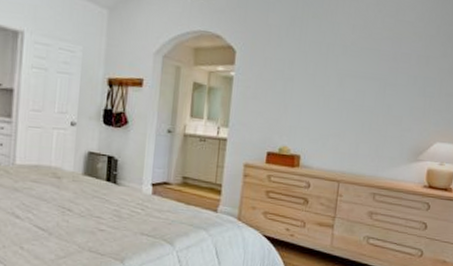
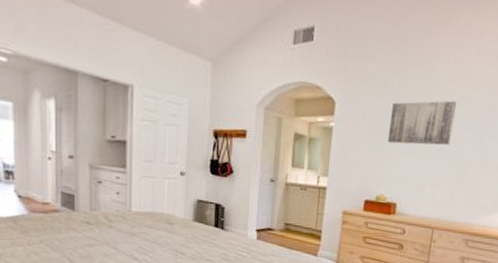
wall art: none [289,51,359,96] -> present [387,100,457,145]

